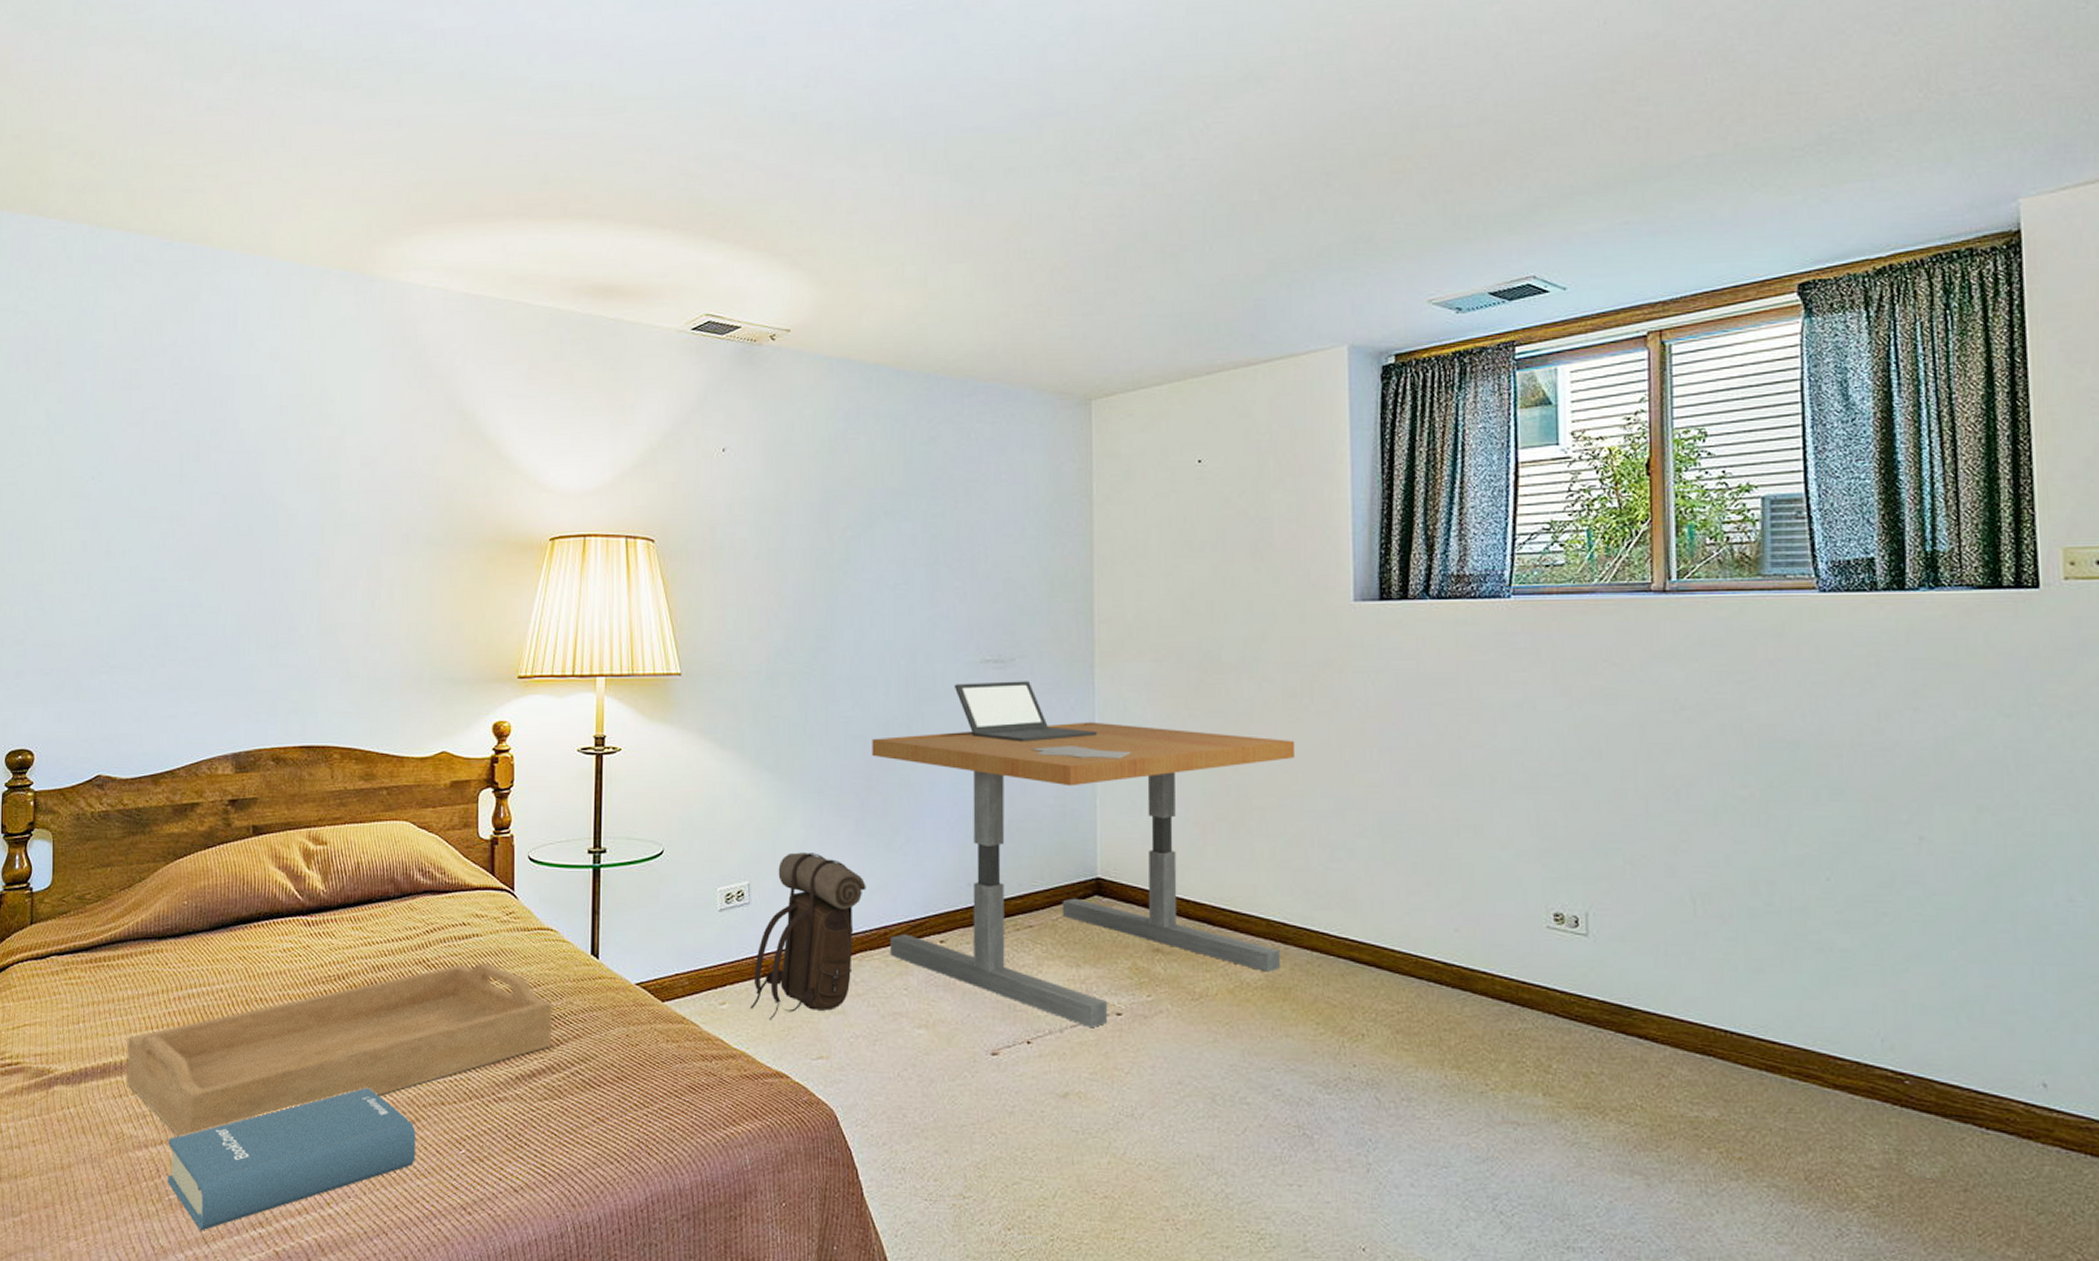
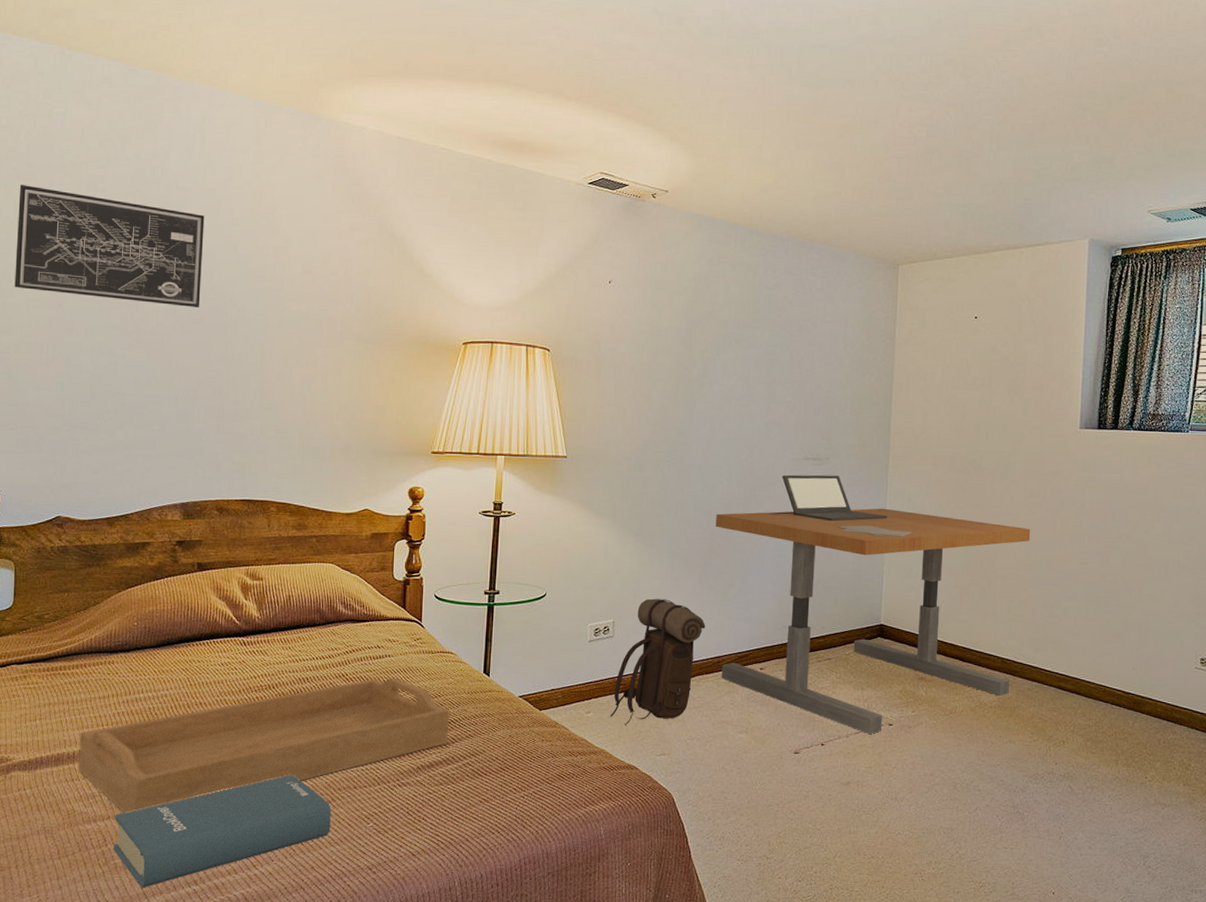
wall art: none [46,387,250,518] -> present [14,185,205,308]

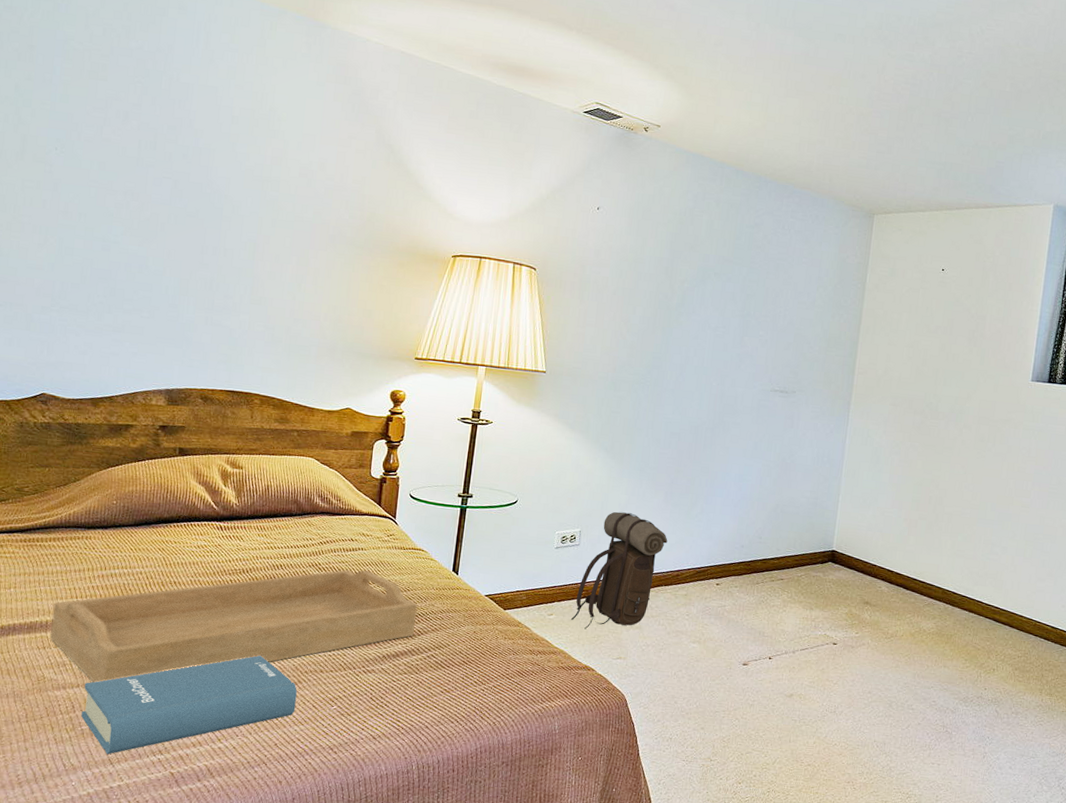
wall art: present [14,185,205,308] -> none [10,66,205,202]
desk: present [716,474,1031,734] -> none [679,404,979,651]

